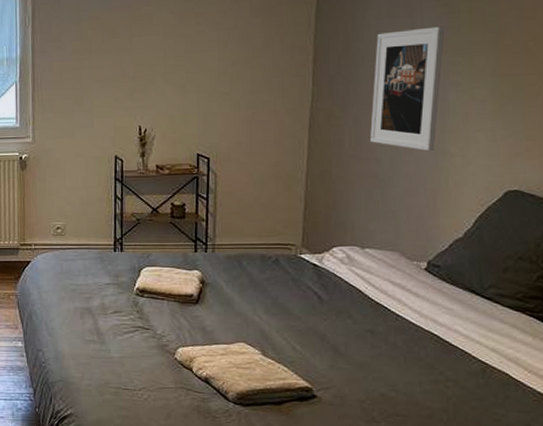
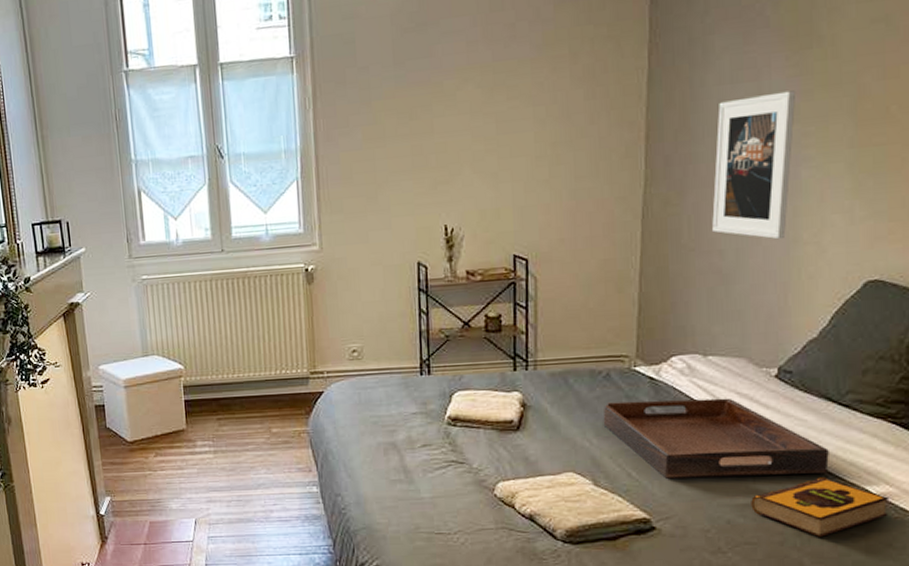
serving tray: none [271,284,473,358] -> present [603,398,829,479]
hardback book: none [402,360,528,414] -> present [751,477,890,537]

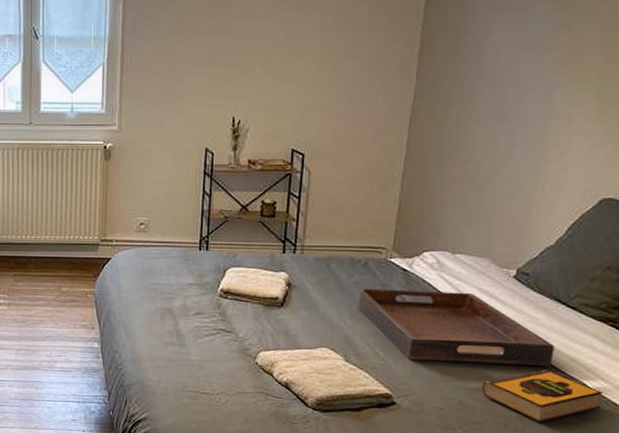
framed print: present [712,90,797,240] -> none [471,22,557,155]

